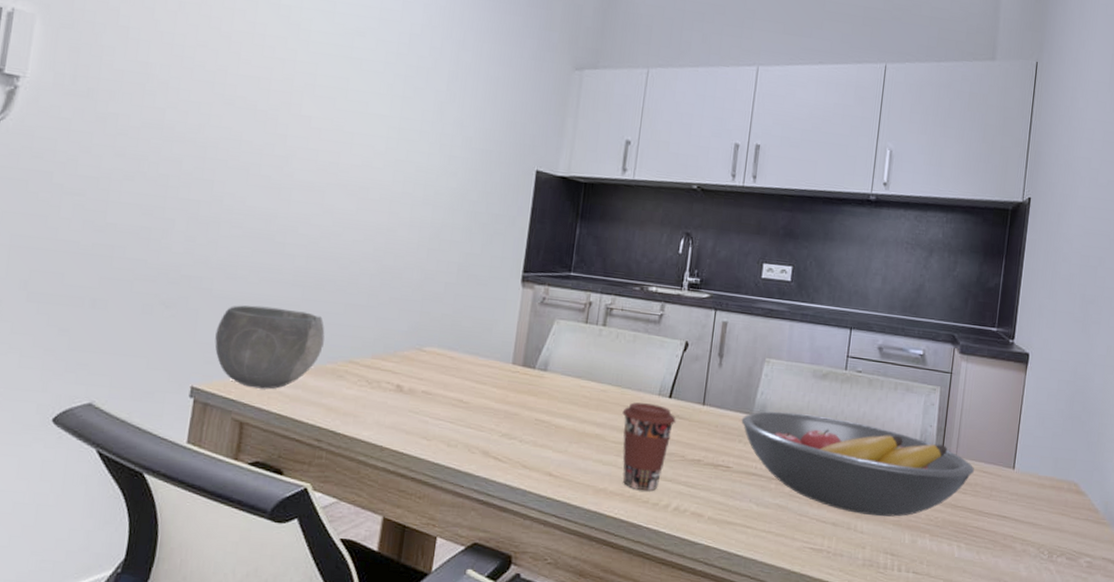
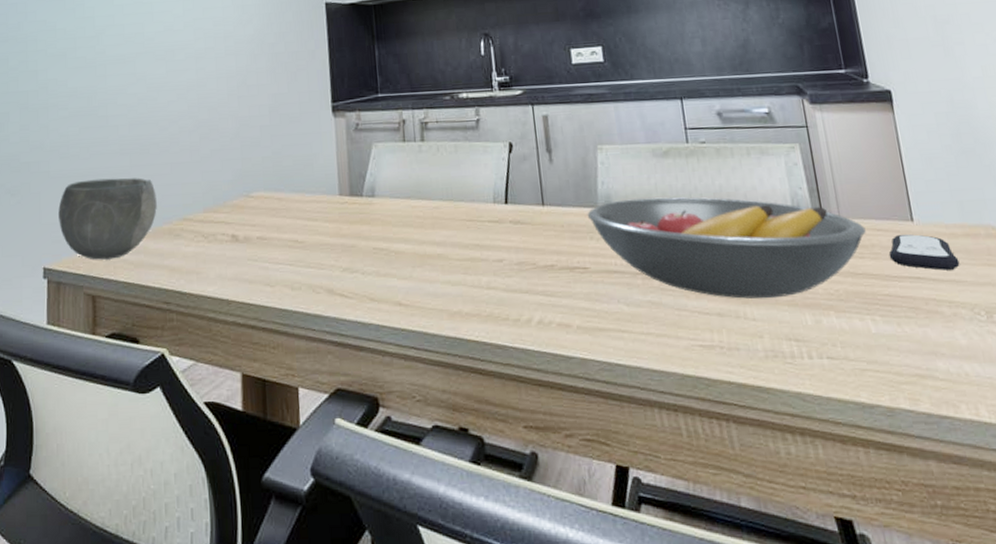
coffee cup: present [622,402,676,491] -> none [460,213,518,307]
remote control: none [986,478,1041,514] -> present [889,234,960,271]

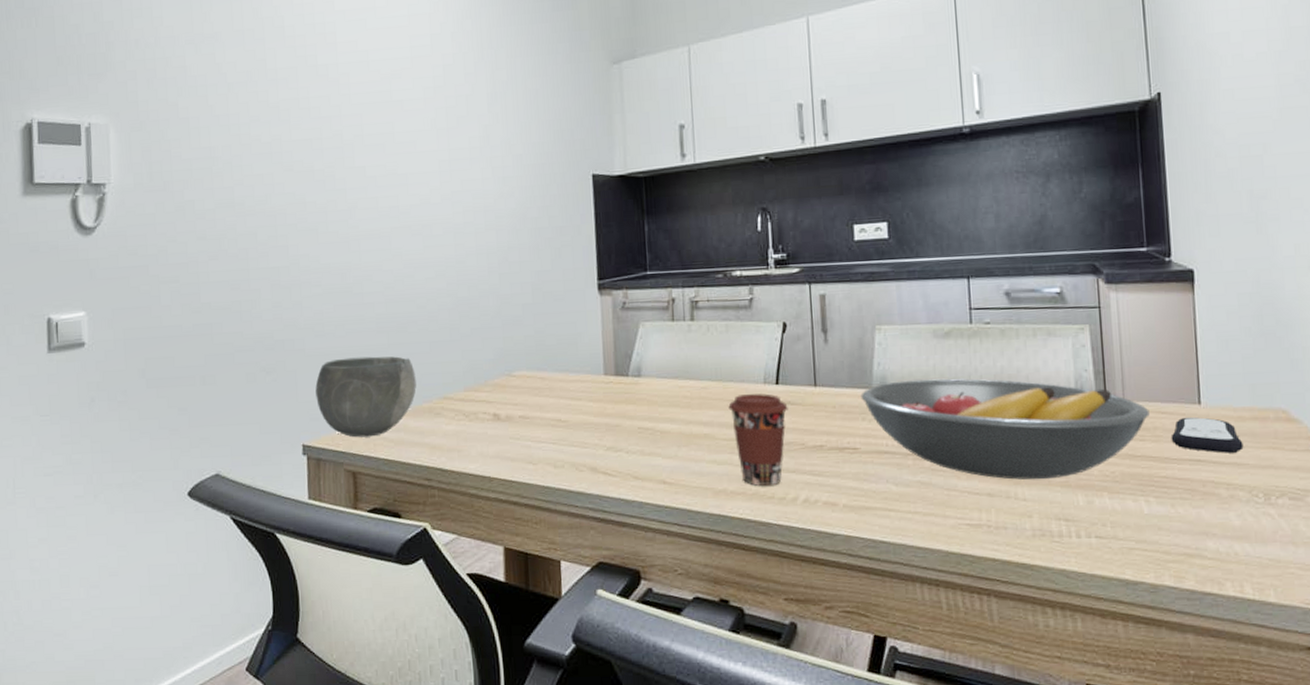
coffee cup: none [460,213,518,307] -> present [728,393,788,486]

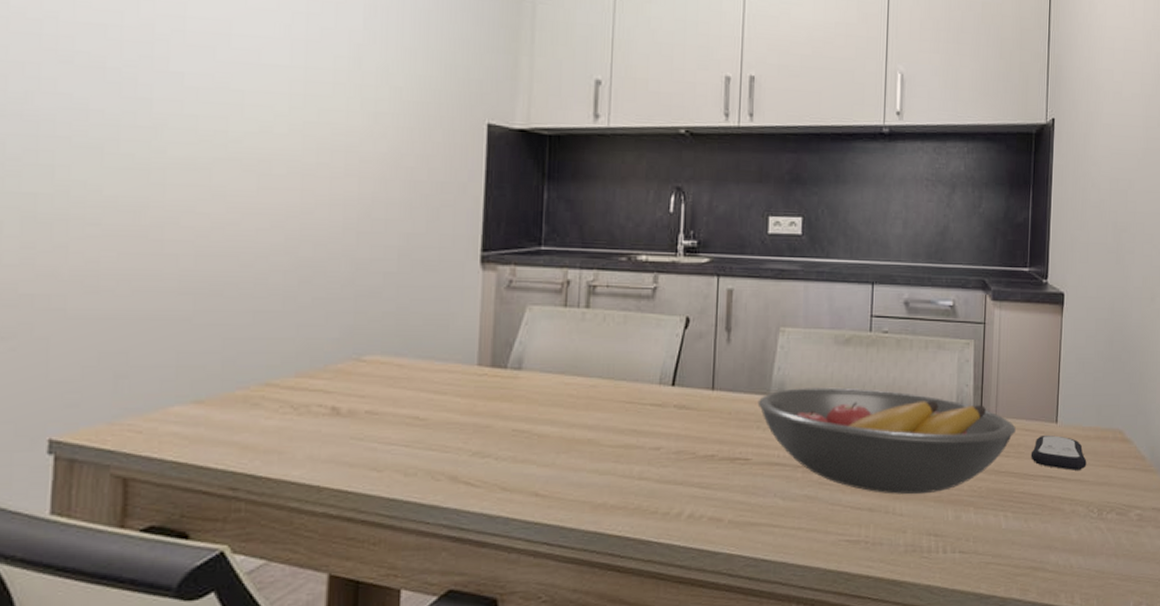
bowl: present [315,356,416,438] -> none [77,325,229,432]
coffee cup: present [728,393,788,486] -> none [618,395,682,499]

